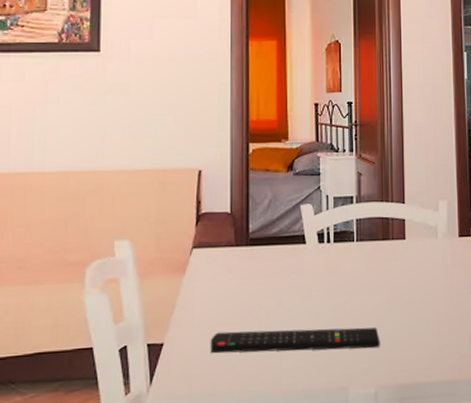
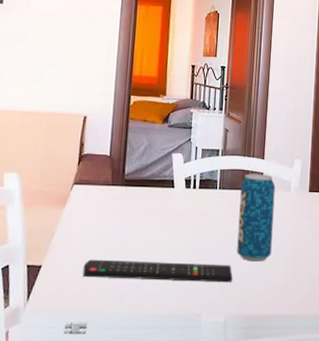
beverage can: none [381,220,422,322] -> present [237,174,276,262]

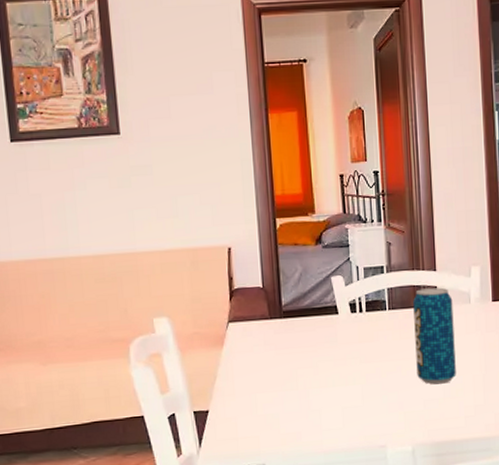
remote control: present [82,259,233,283] -> none [252,390,416,418]

